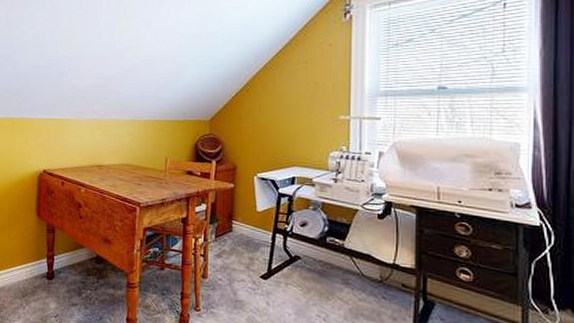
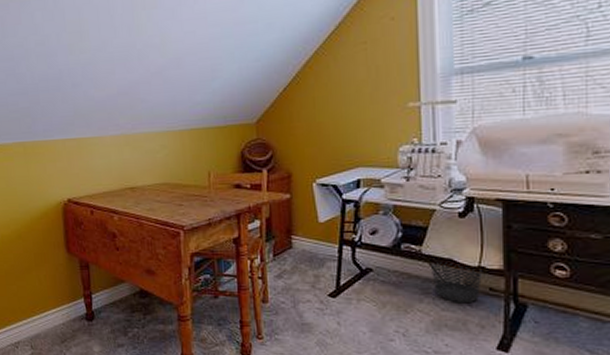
wastebasket: none [351,256,397,296] -> present [430,262,483,304]

